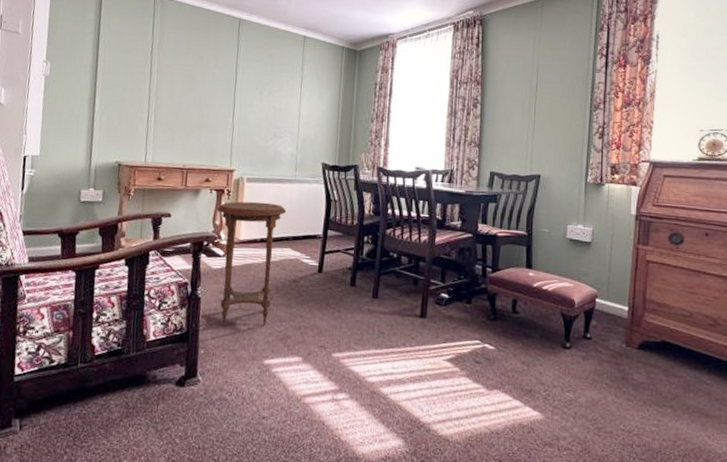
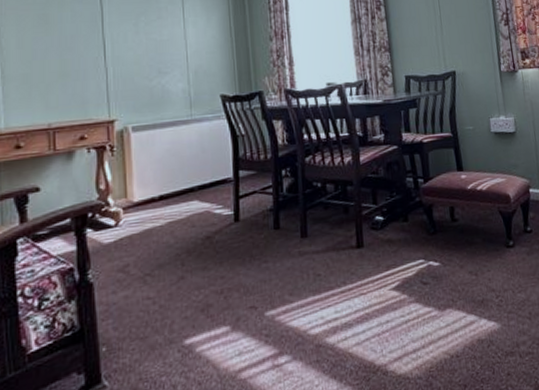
side table: present [216,201,287,326] -> none [99,151,187,311]

